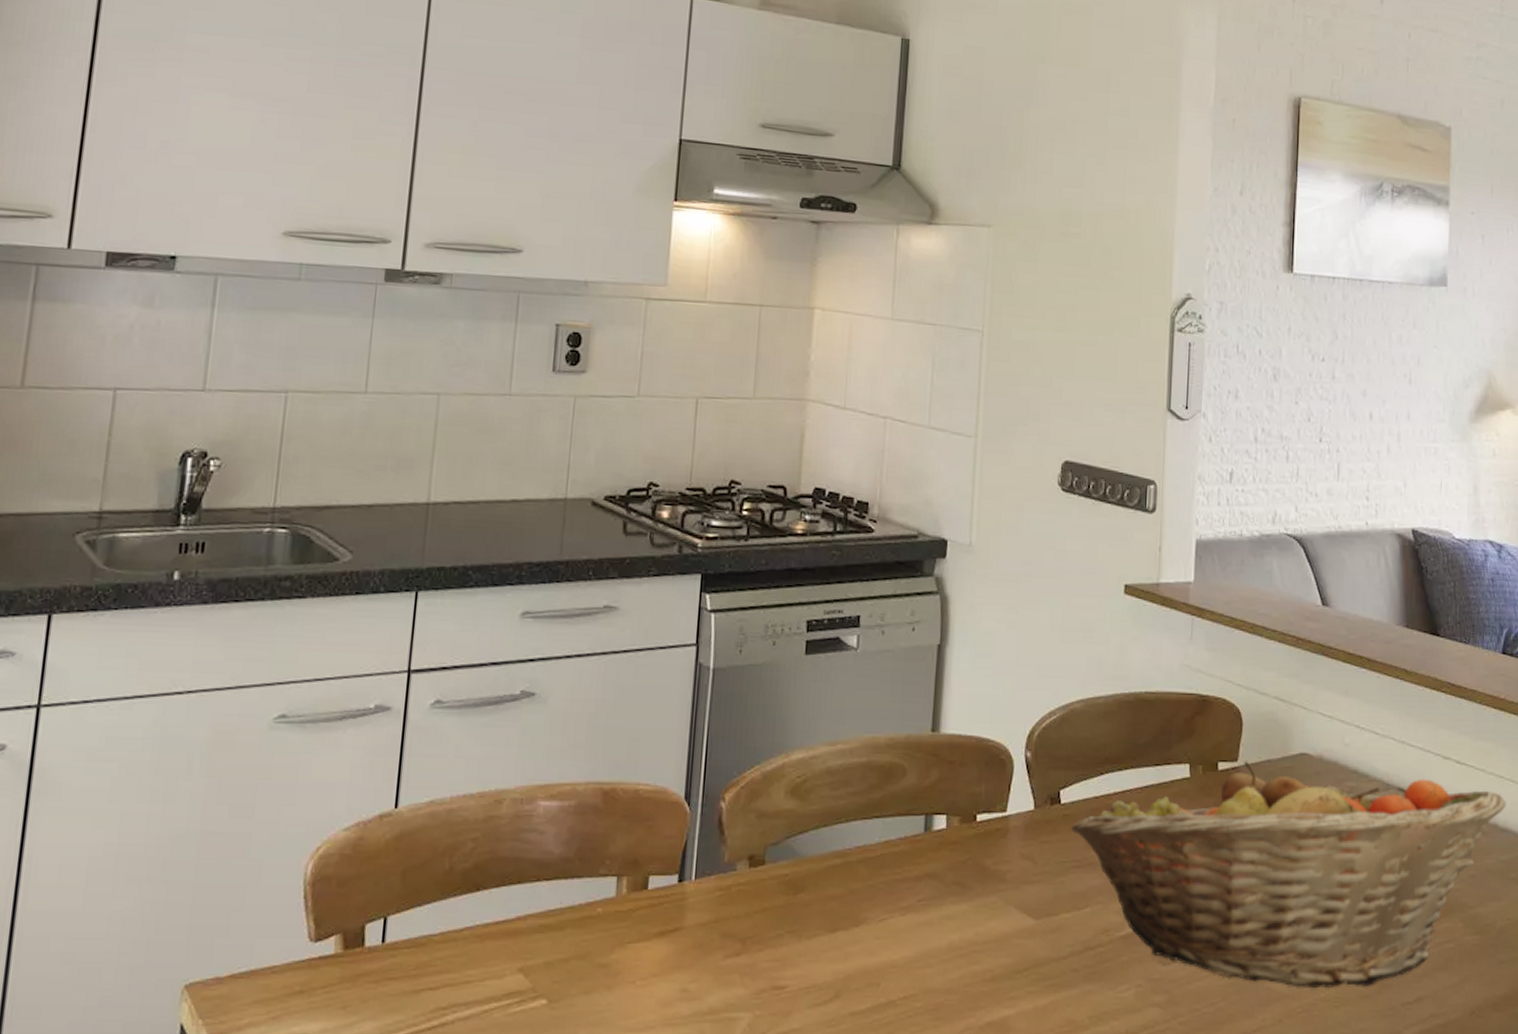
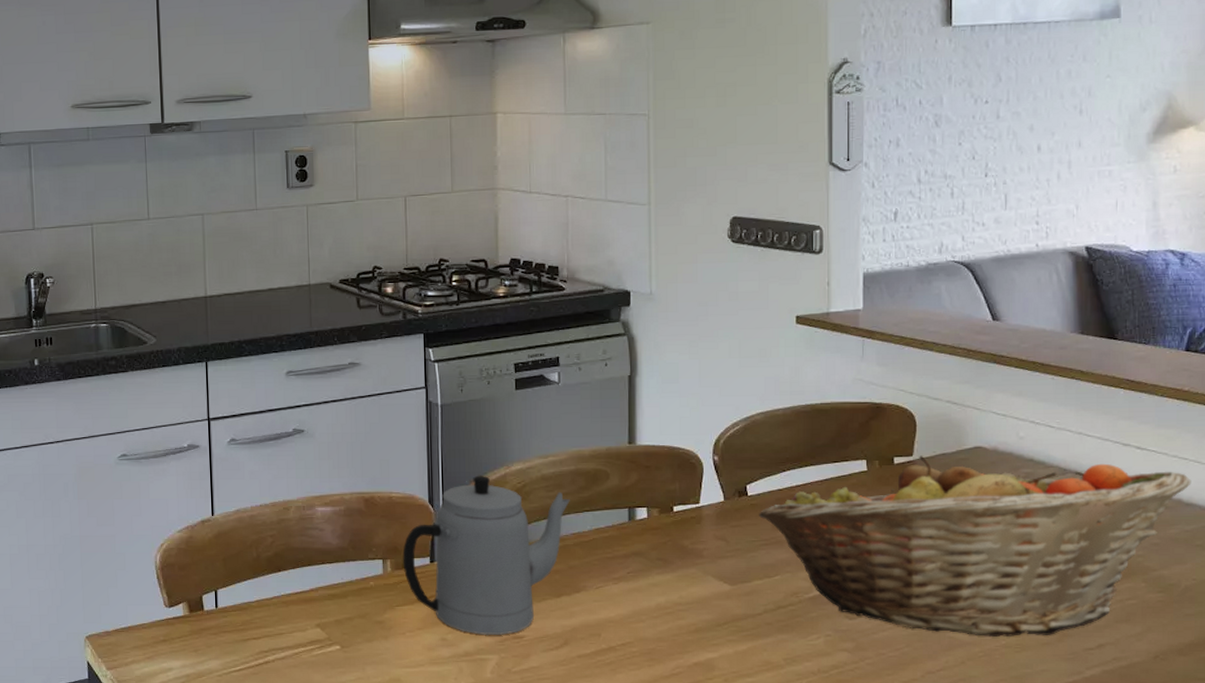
teapot: none [643,764,858,986] -> present [402,475,570,636]

